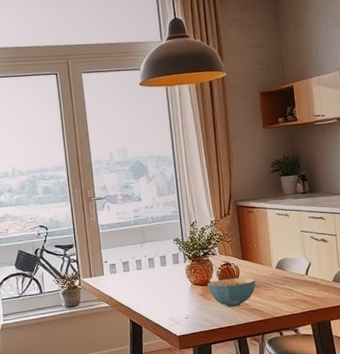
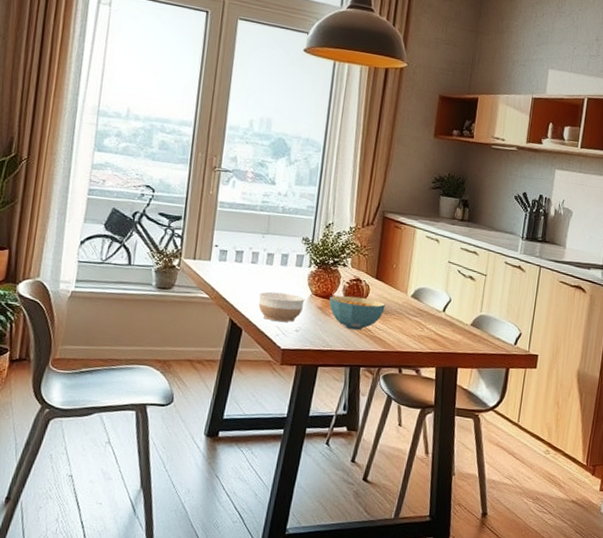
bowl: none [149,288,188,314] -> present [259,291,305,322]

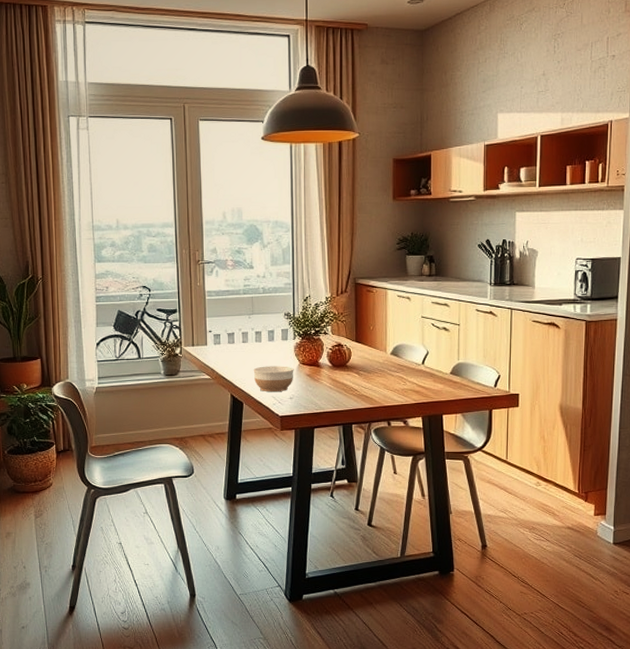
cereal bowl: present [329,295,385,331] -> none [316,360,368,392]

